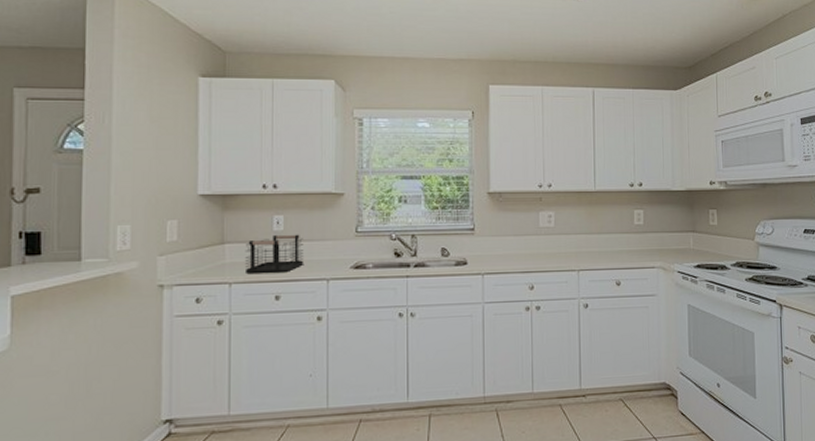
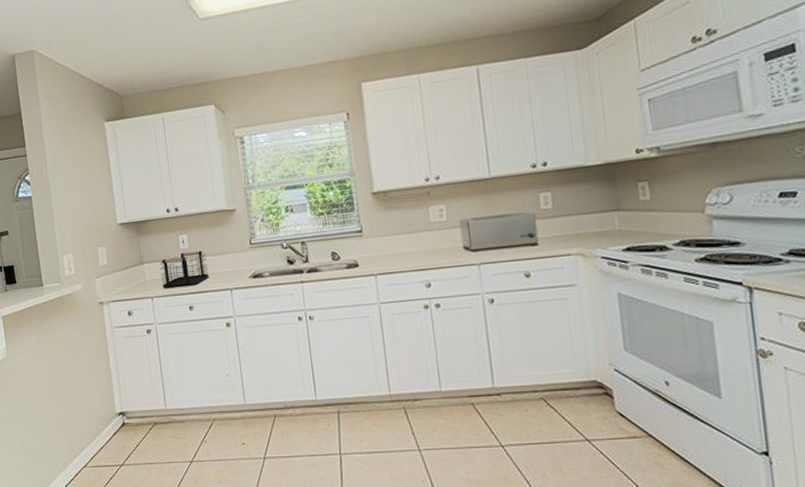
toaster: none [565,225,630,259] -> present [459,212,539,253]

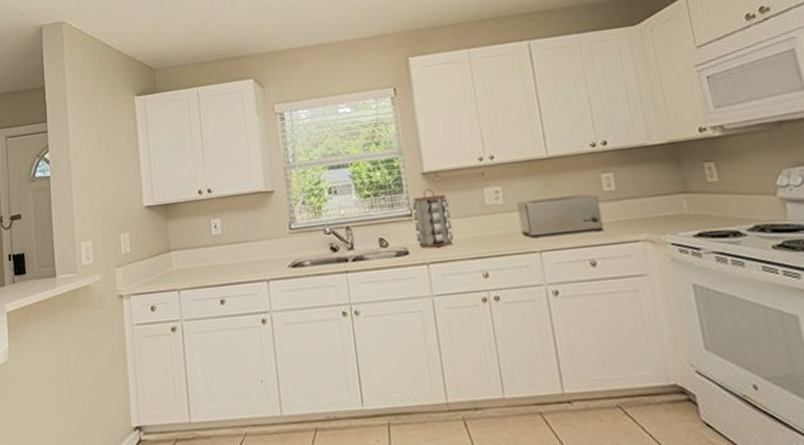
dish rack: present [160,250,210,289] -> none [188,236,244,280]
spice rack: none [361,206,400,262] -> present [411,187,454,249]

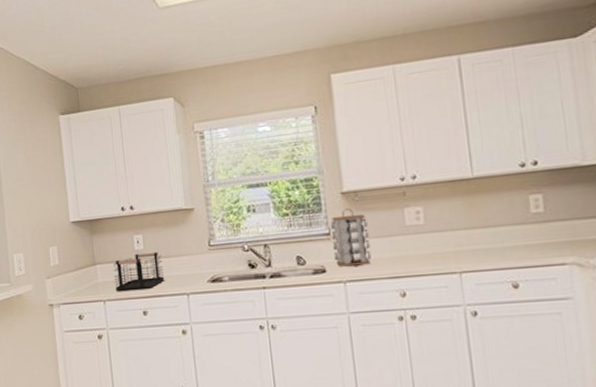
dish rack: none [188,236,244,280] -> present [113,251,165,292]
toaster: present [517,194,604,239] -> none [438,215,529,260]

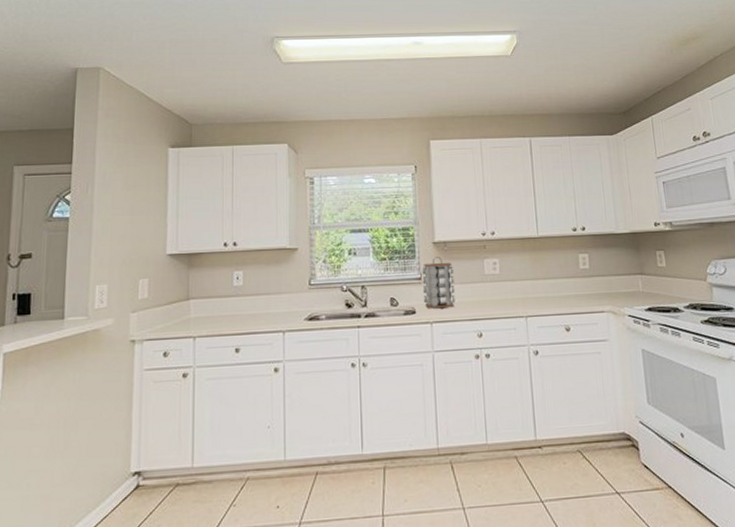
dish rack: present [113,251,165,292] -> none [207,288,262,329]

